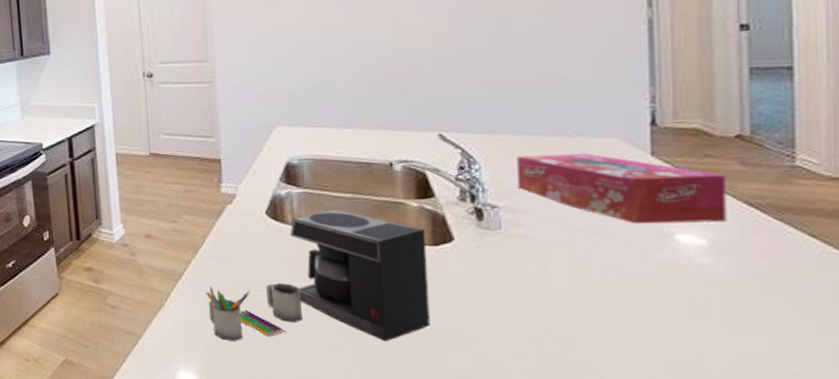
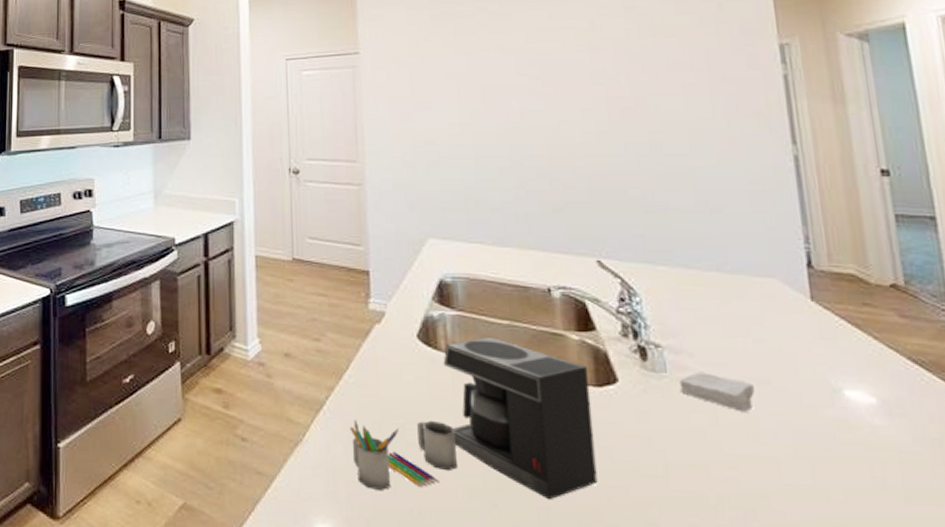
soap bar: none [514,227,586,259] -> present [680,371,755,412]
tissue box: present [517,153,727,224] -> none [677,291,893,379]

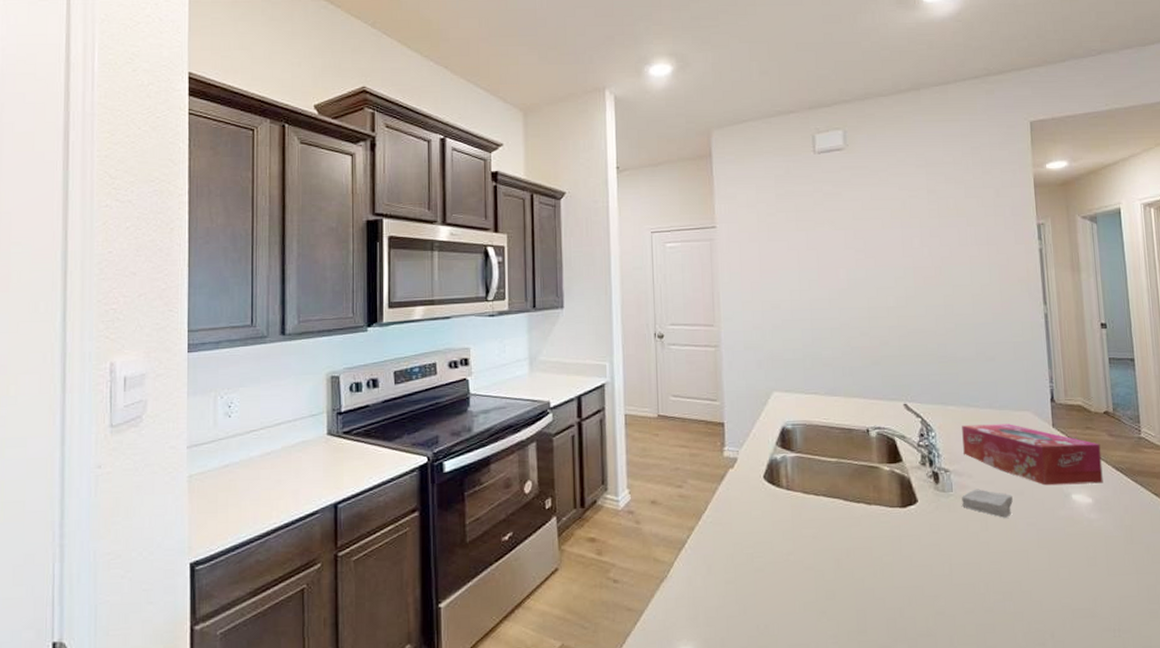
coffee maker: present [350,336,598,500] -> none [707,472,901,612]
tissue box: none [677,291,893,379] -> present [962,424,1103,486]

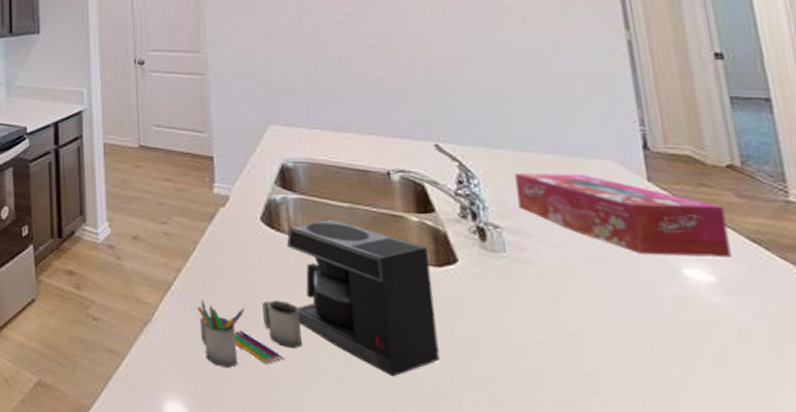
coffee maker: none [707,472,901,612] -> present [197,218,440,377]
soap bar: present [962,489,1013,518] -> none [519,251,594,291]

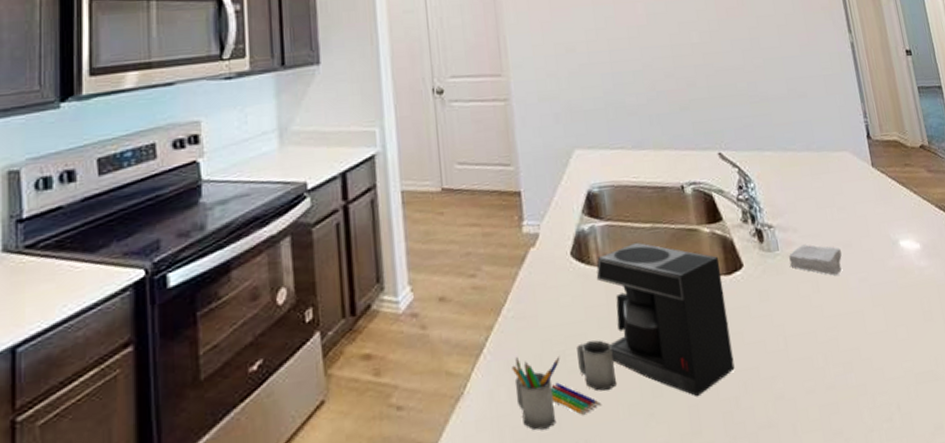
tissue box: present [515,173,732,258] -> none [781,166,929,234]
soap bar: none [519,251,594,291] -> present [789,244,842,276]

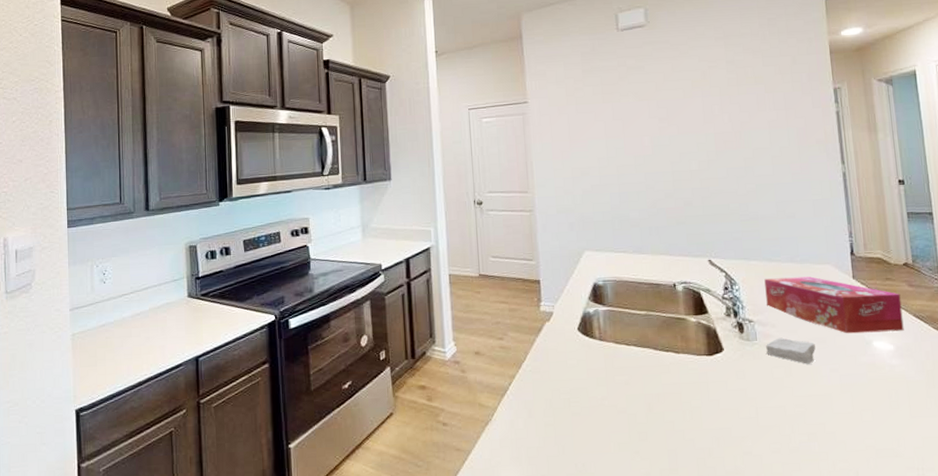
coffee maker: present [511,242,735,431] -> none [528,324,710,452]
tissue box: none [781,166,929,234] -> present [764,276,904,334]

